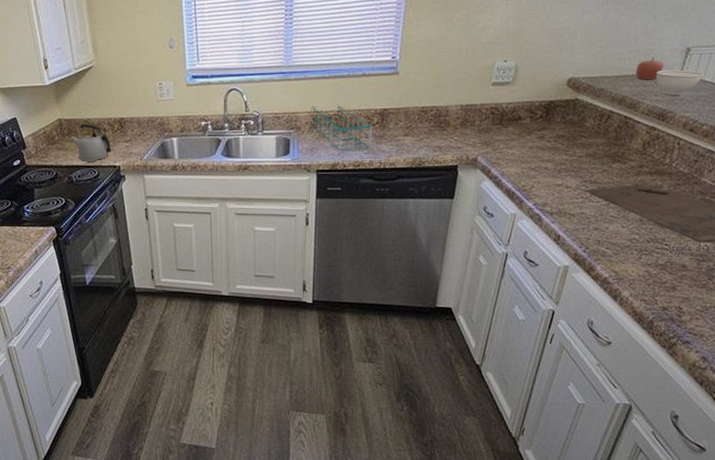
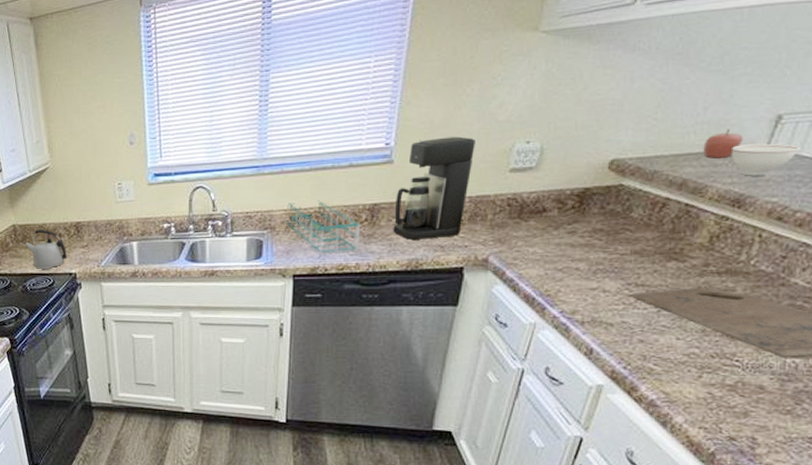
coffee maker: none [400,54,464,141] -> present [393,136,475,240]

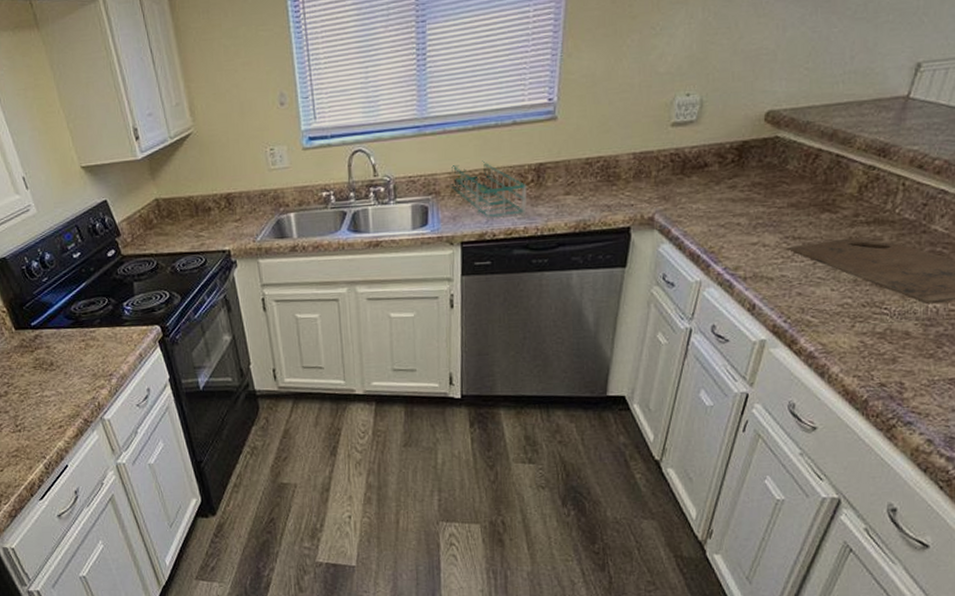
kettle: present [24,229,68,270] -> none [170,202,220,248]
coffee maker: present [393,136,475,240] -> none [559,90,637,200]
fruit: present [703,129,744,159] -> none [851,78,887,108]
bowl: present [732,143,801,176] -> none [877,91,938,125]

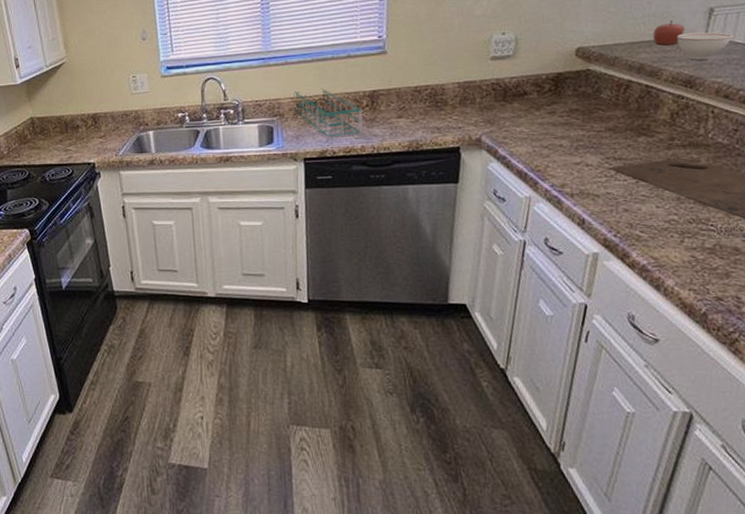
fruit: none [851,78,887,108] -> present [653,20,685,46]
bowl: none [877,91,938,125] -> present [677,32,734,60]

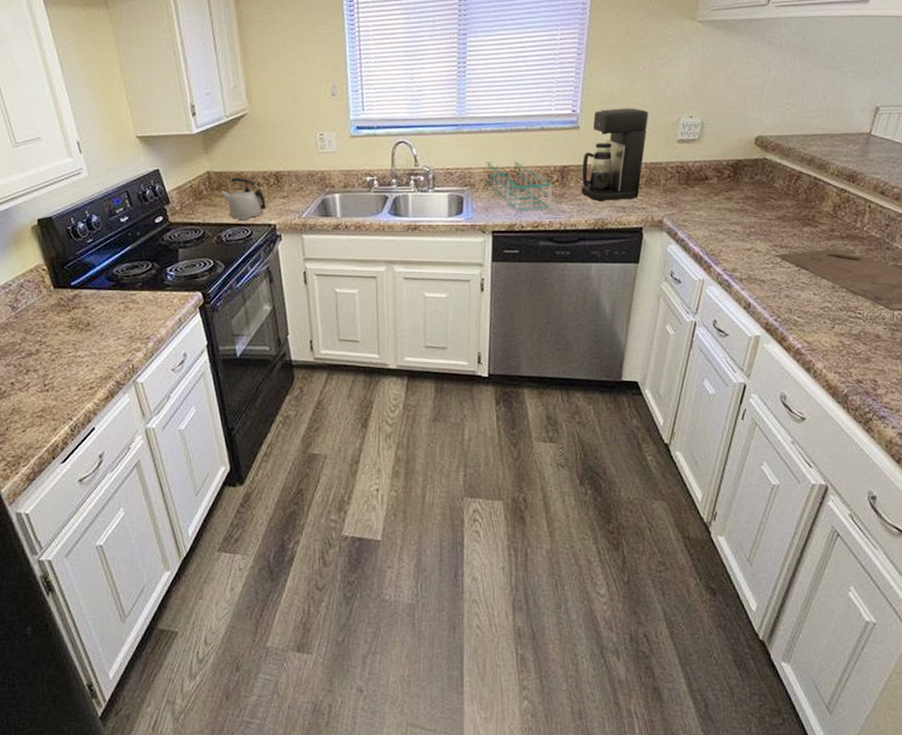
kettle: none [42,121,86,161] -> present [220,177,267,220]
coffee maker: none [392,29,458,123] -> present [581,108,648,201]
fruit: present [653,20,685,46] -> none [825,116,853,140]
bowl: present [677,32,734,60] -> none [845,129,894,156]

